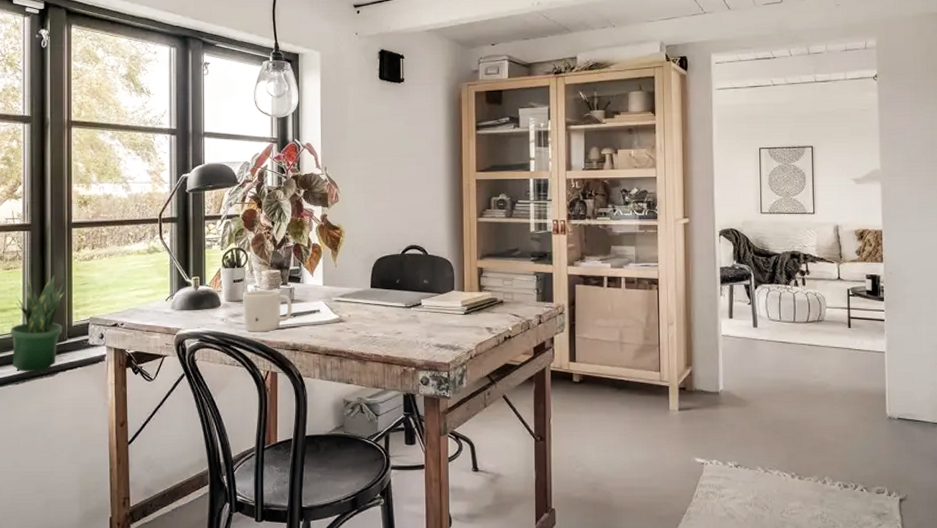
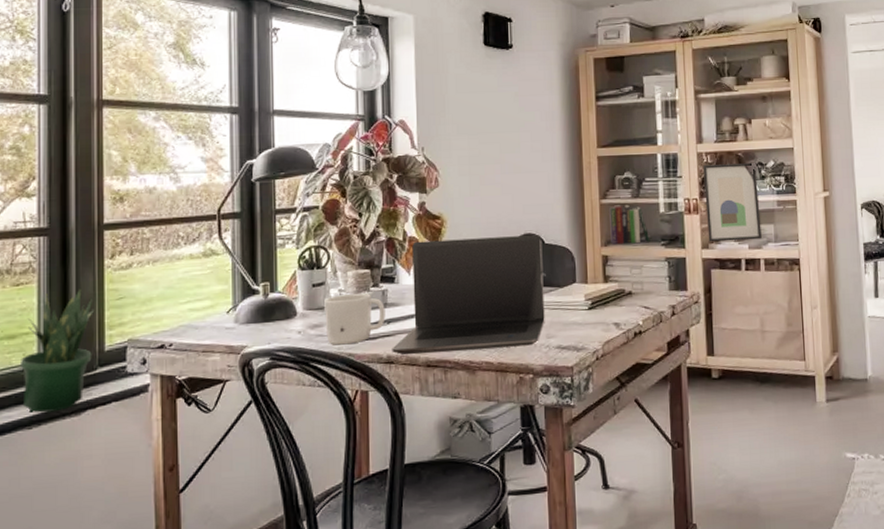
laptop computer: none [297,247,426,343] -> present [392,235,545,355]
books: none [485,223,521,259] -> present [609,204,650,245]
picture frame: none [571,189,623,261] -> present [703,162,762,242]

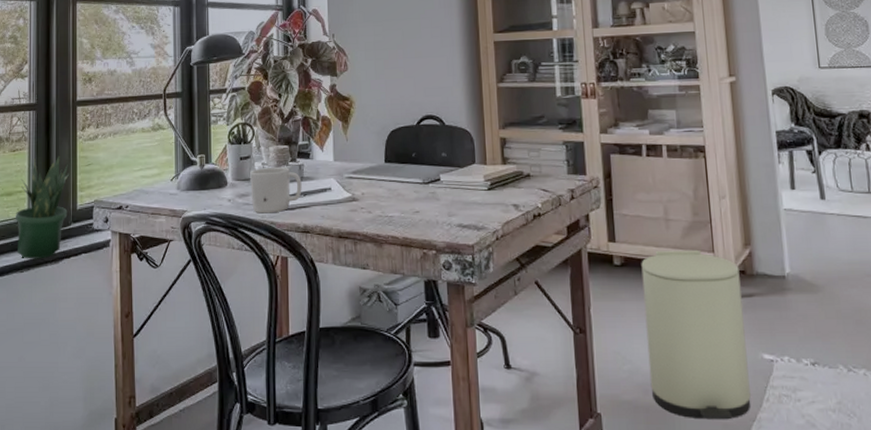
laptop computer: present [392,235,545,355] -> none [308,117,447,225]
books: present [609,204,650,245] -> none [506,88,548,128]
picture frame: present [703,162,762,242] -> none [600,46,663,127]
pedal bin: none [738,358,834,520] -> present [641,249,751,420]

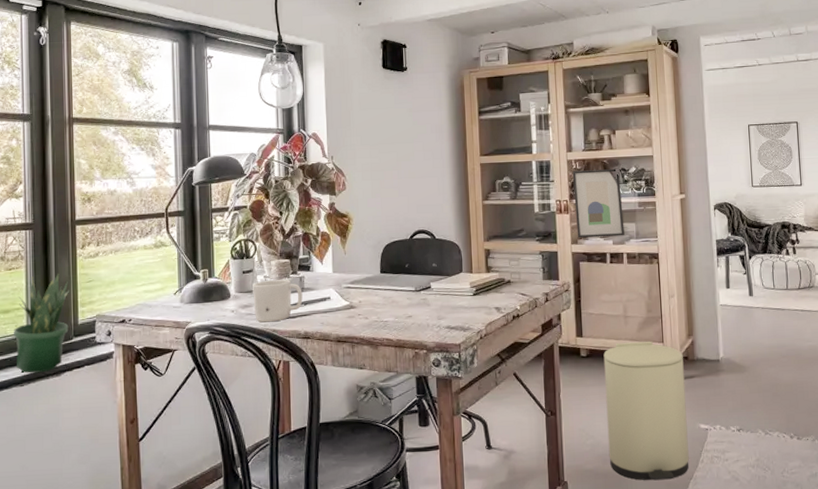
picture frame: none [600,46,663,127] -> present [573,168,625,238]

